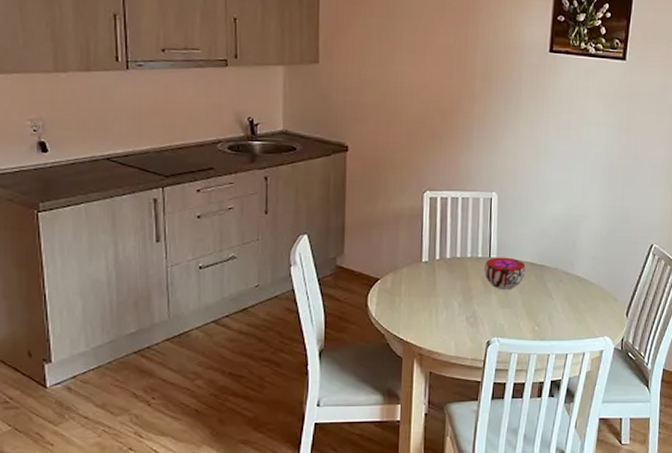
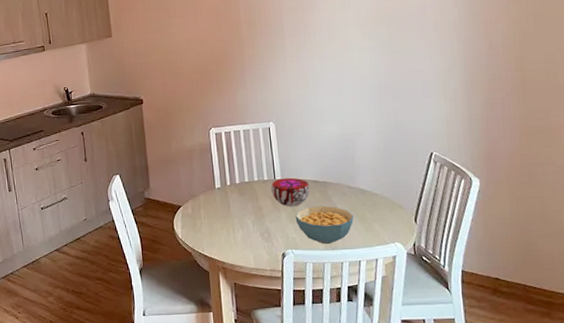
cereal bowl: none [506,291,568,334] -> present [295,205,354,245]

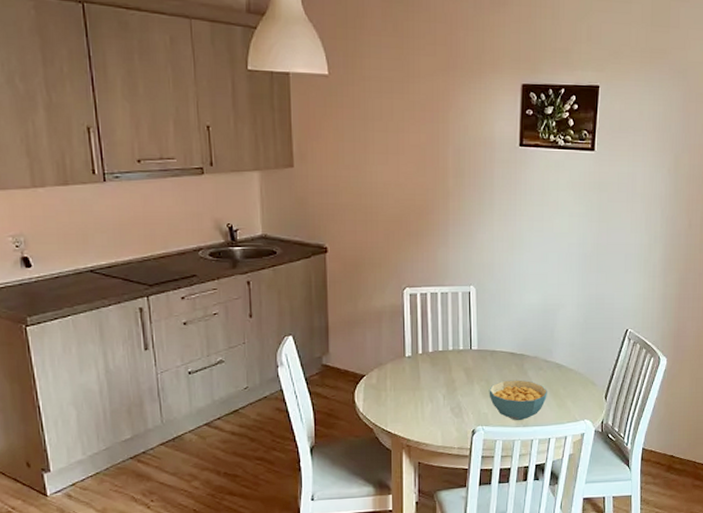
decorative bowl: present [271,177,310,207] -> none [466,348,506,381]

